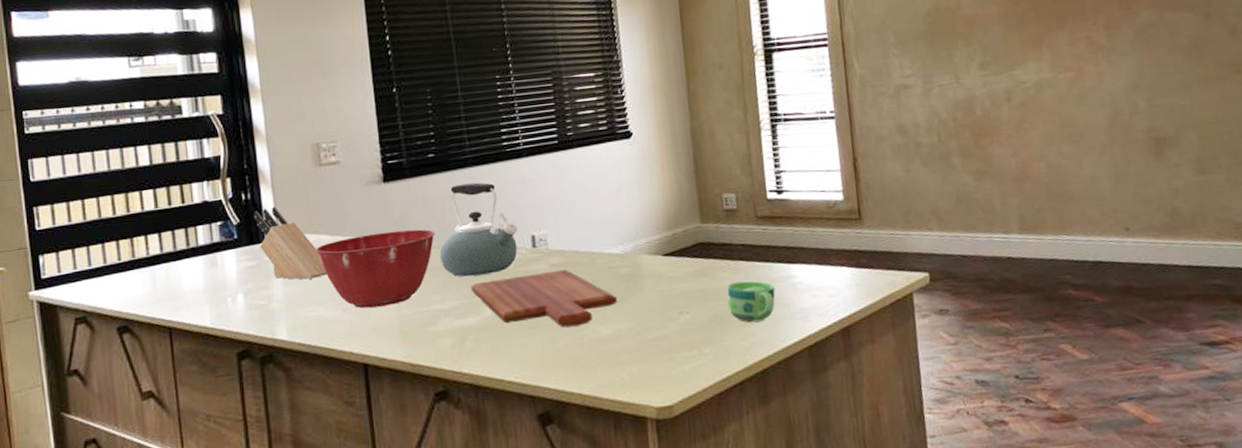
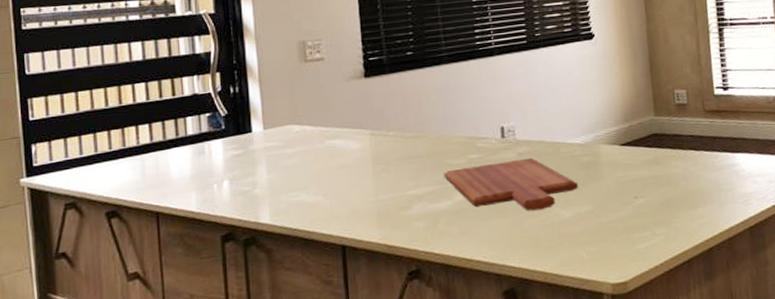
knife block: present [254,207,328,280] -> none [241,99,310,167]
mixing bowl: present [315,229,435,309] -> none [299,121,411,194]
kettle: present [439,182,518,277] -> none [415,78,489,165]
cup: present [727,281,776,323] -> none [677,168,721,206]

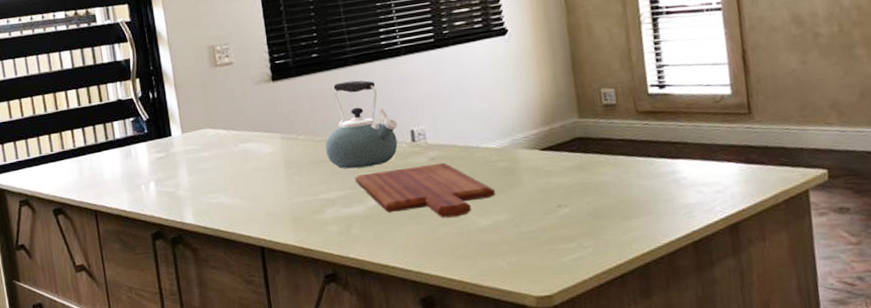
kettle: none [415,78,489,165] -> present [325,80,398,169]

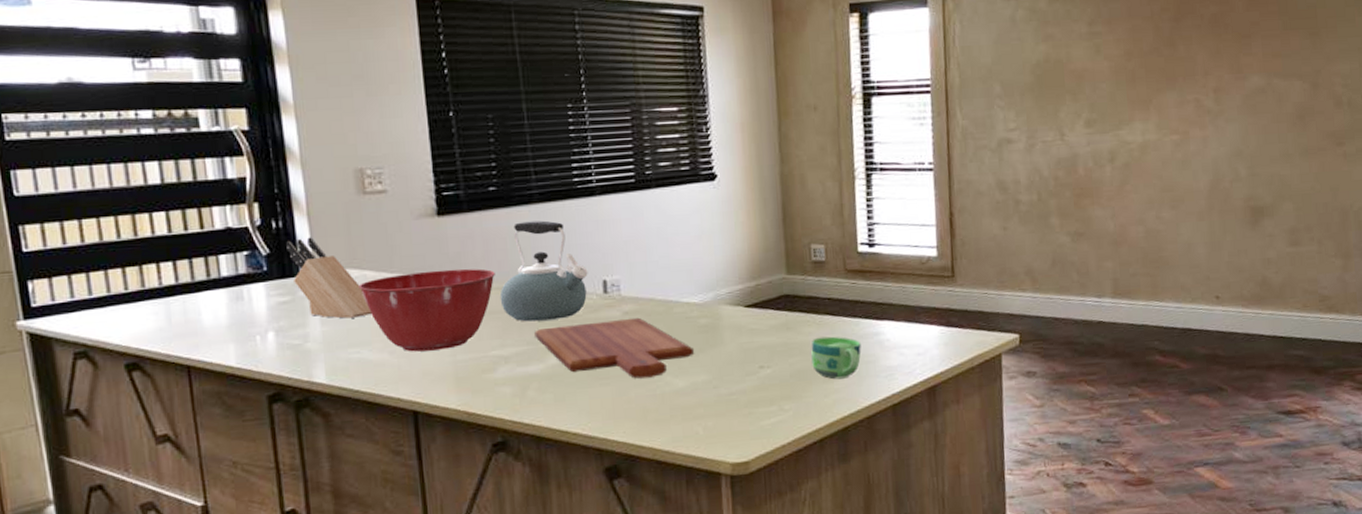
knife block: none [160,104,226,170] -> present [286,237,373,319]
mixing bowl: none [214,124,320,197] -> present [358,268,495,352]
cup: none [606,176,658,218] -> present [811,336,862,380]

